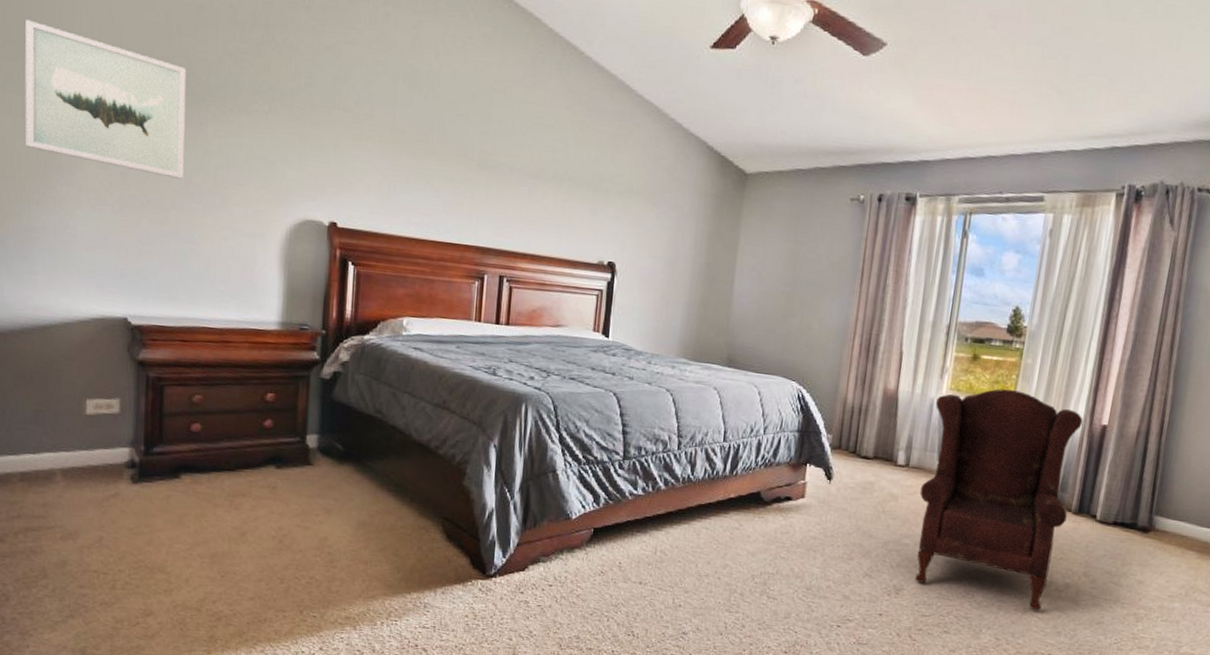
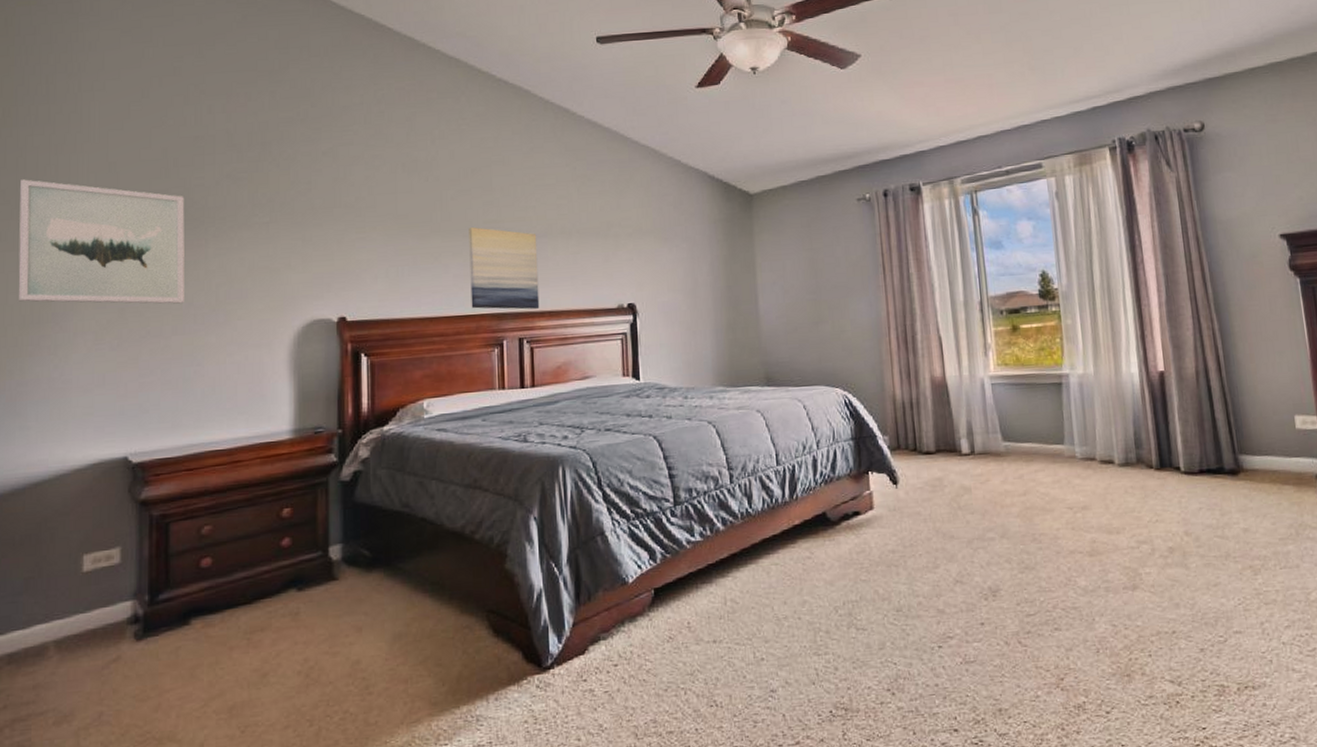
wall art: none [457,154,529,250] -> present [469,226,540,310]
armchair: present [915,389,1083,611] -> none [986,353,1151,585]

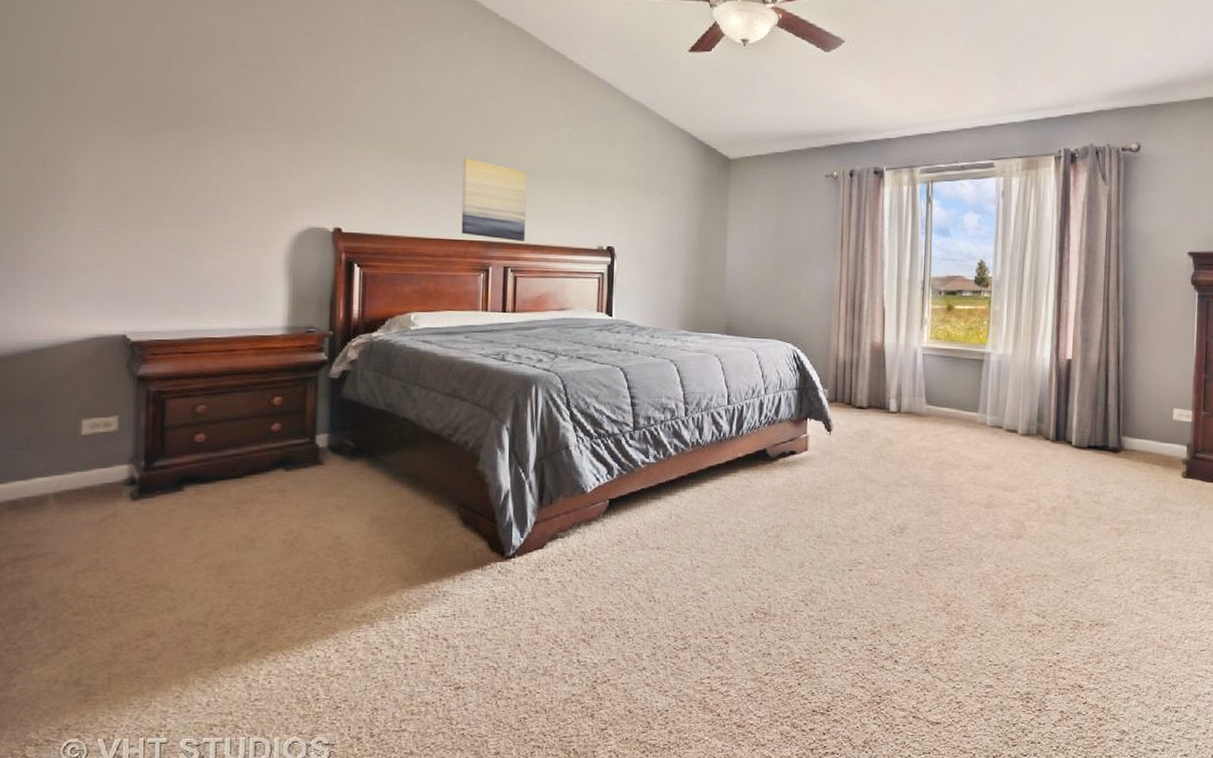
wall art: present [18,179,185,304] -> none [18,56,187,197]

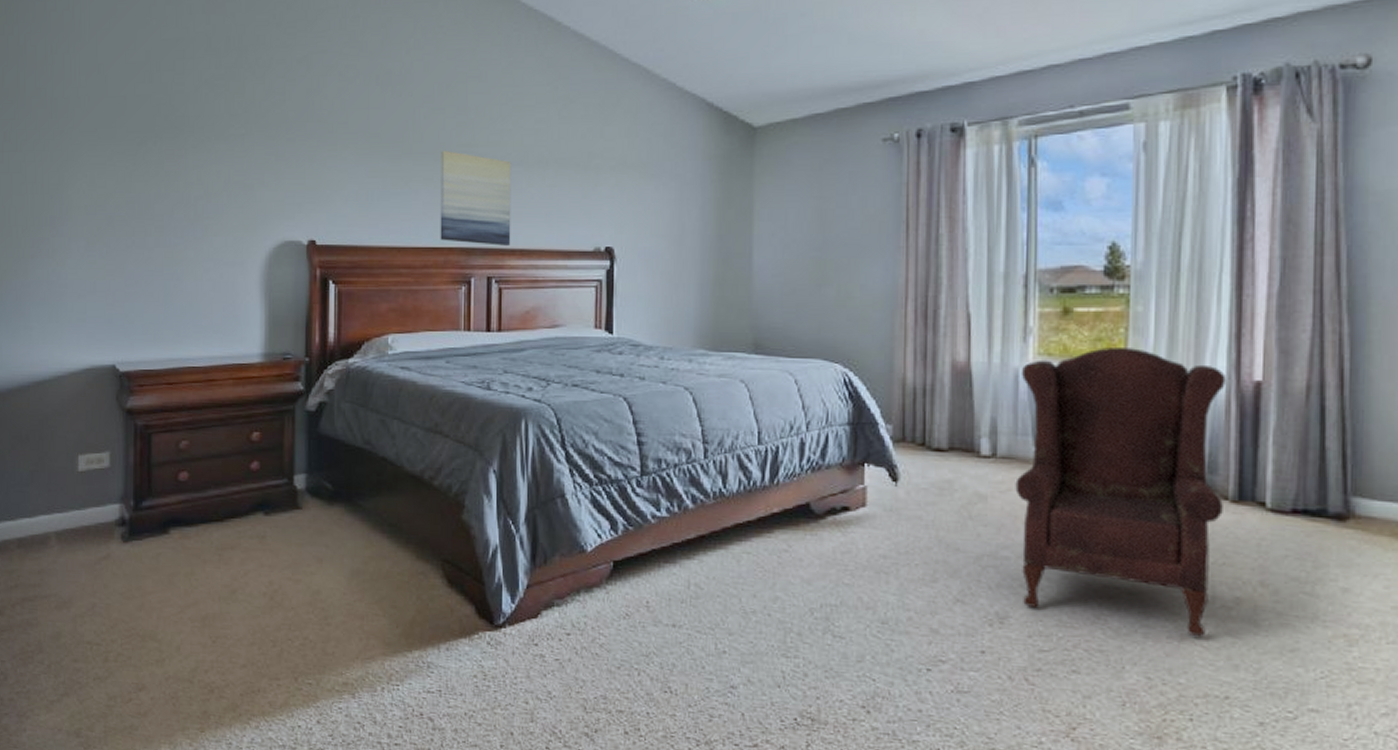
armchair: none [913,334,1050,535] -> present [1015,347,1226,637]

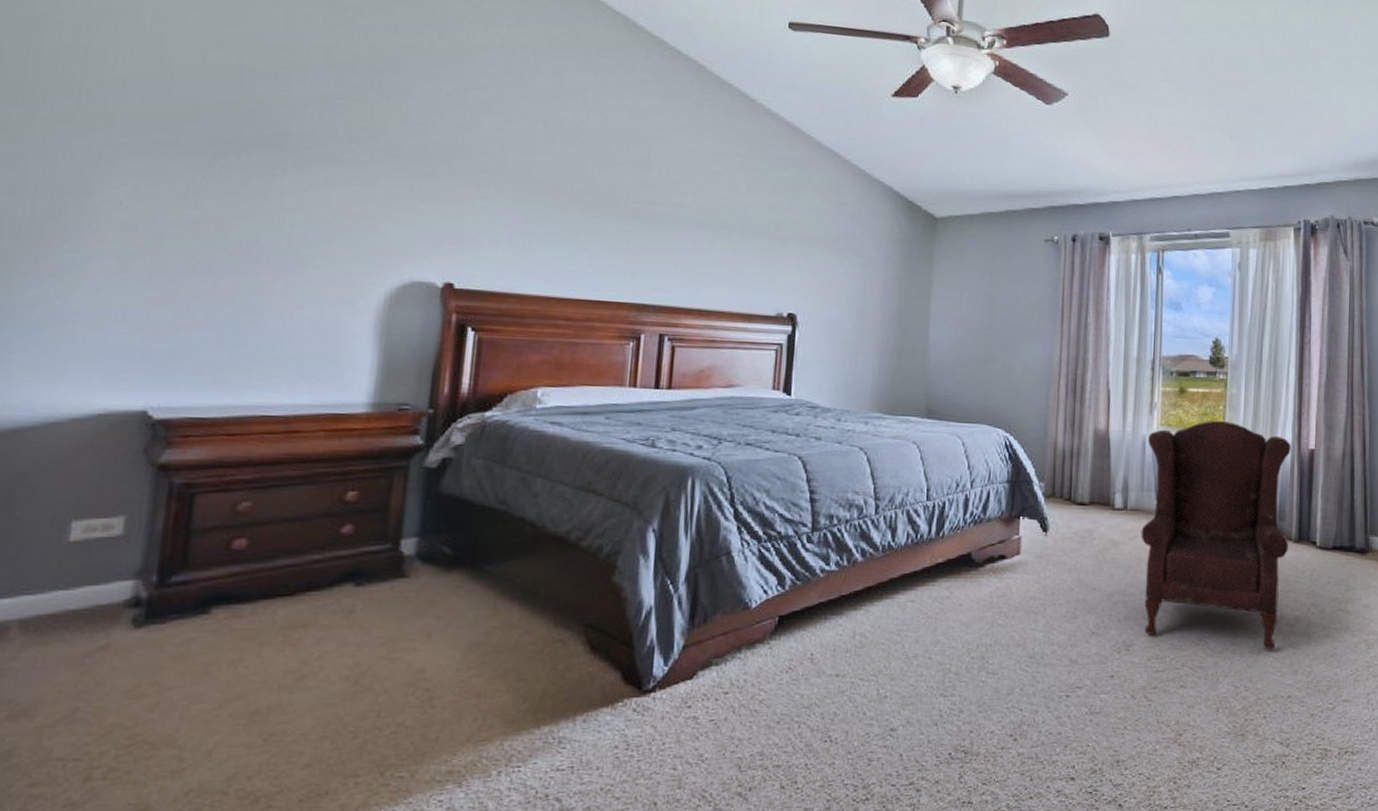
wall art: present [440,150,512,246] -> none [608,204,694,305]

